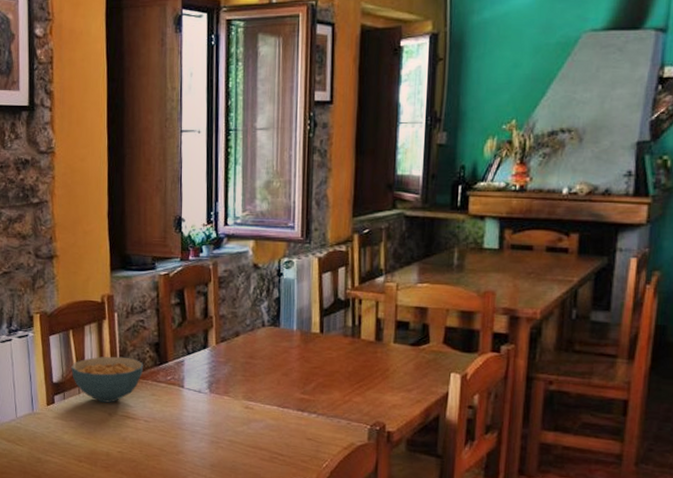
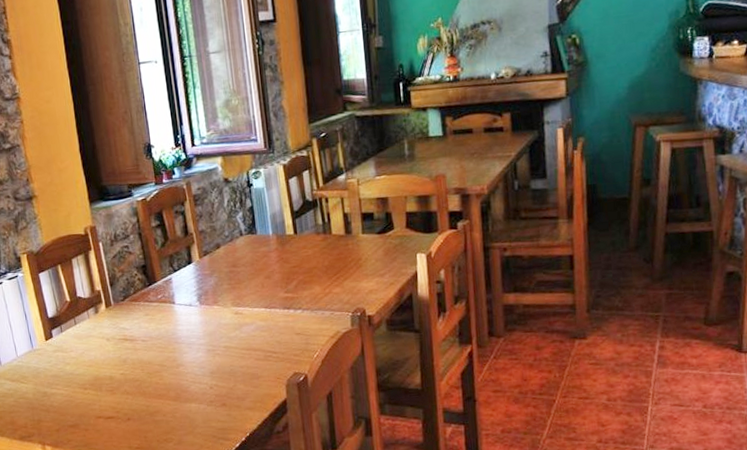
cereal bowl: present [71,356,144,403] -> none [64,283,134,330]

